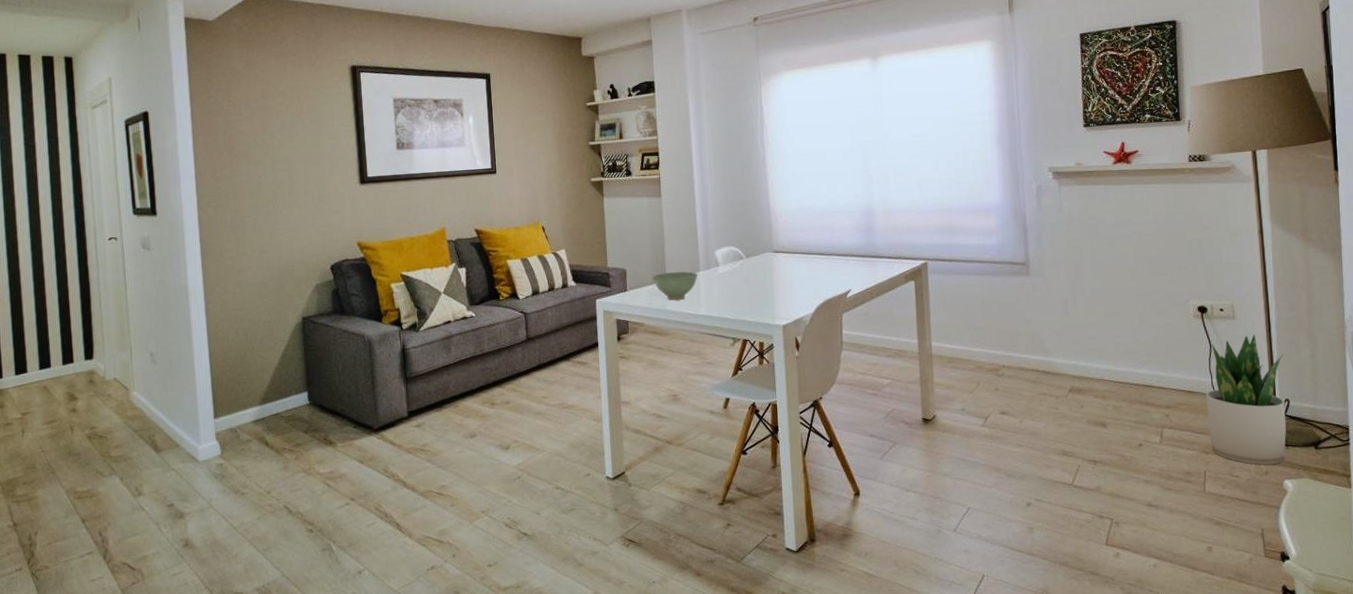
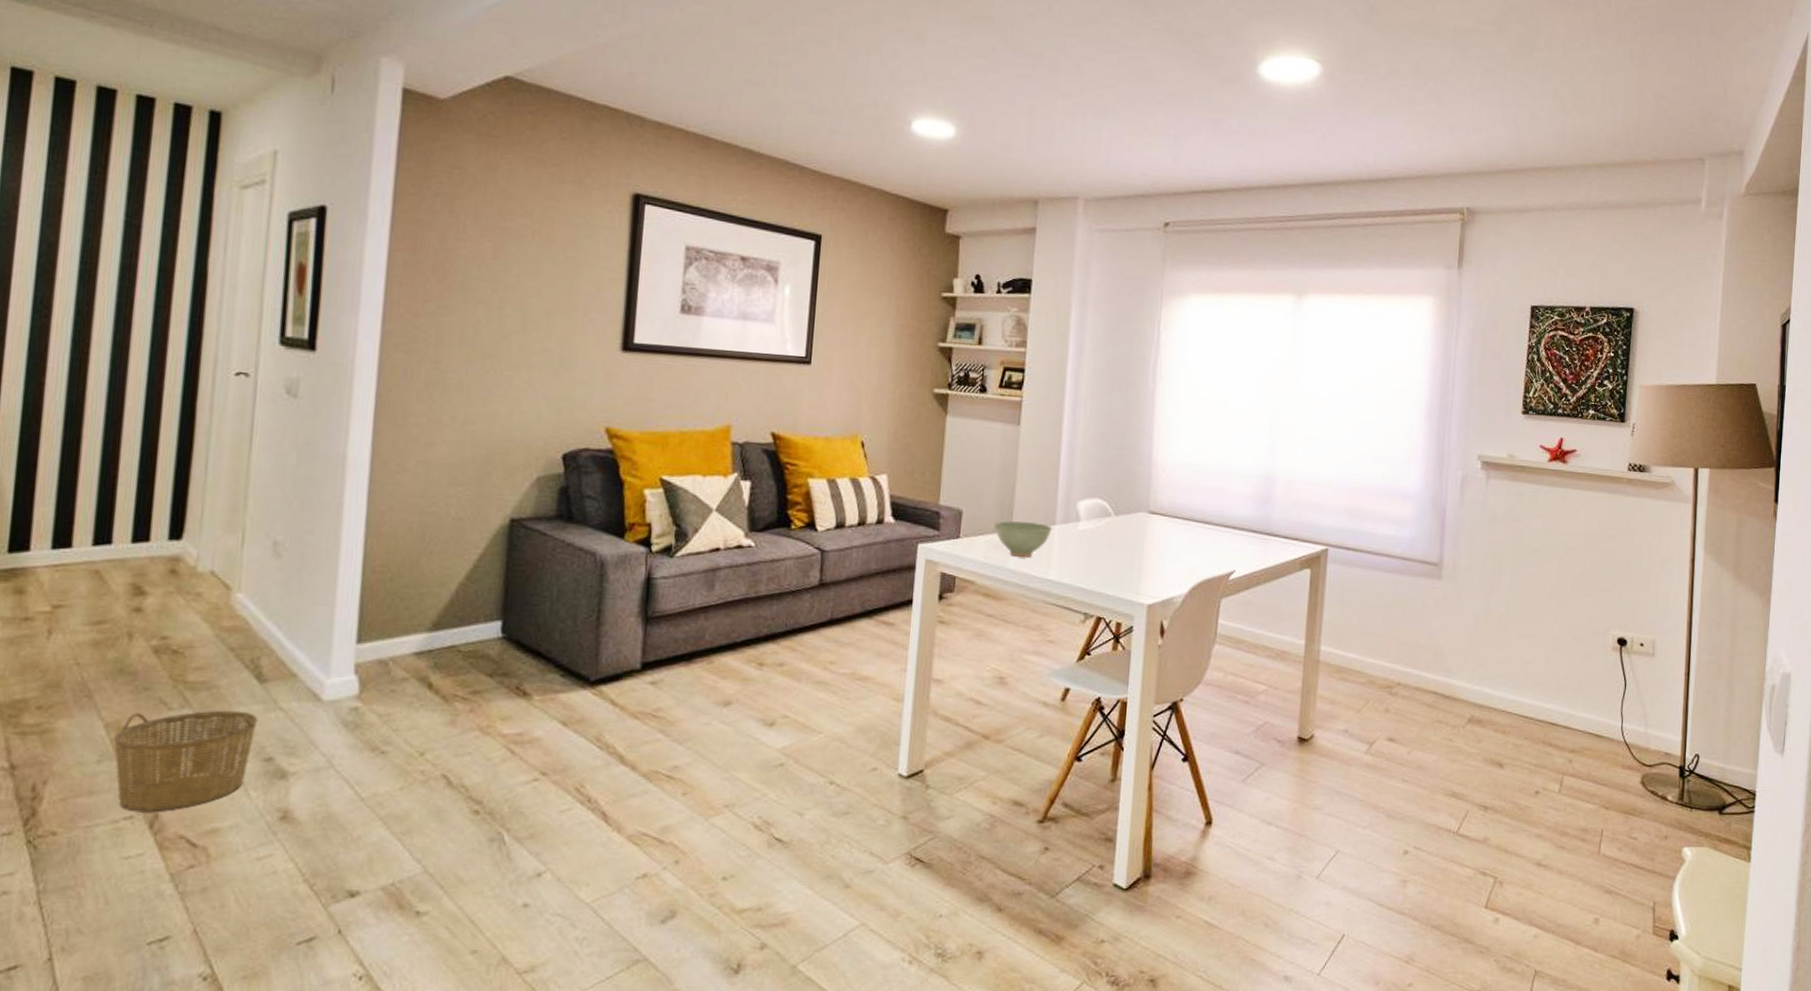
basket: none [72,473,160,548] -> present [113,710,258,811]
planter: present [1206,334,1287,465] -> none [1611,677,1700,828]

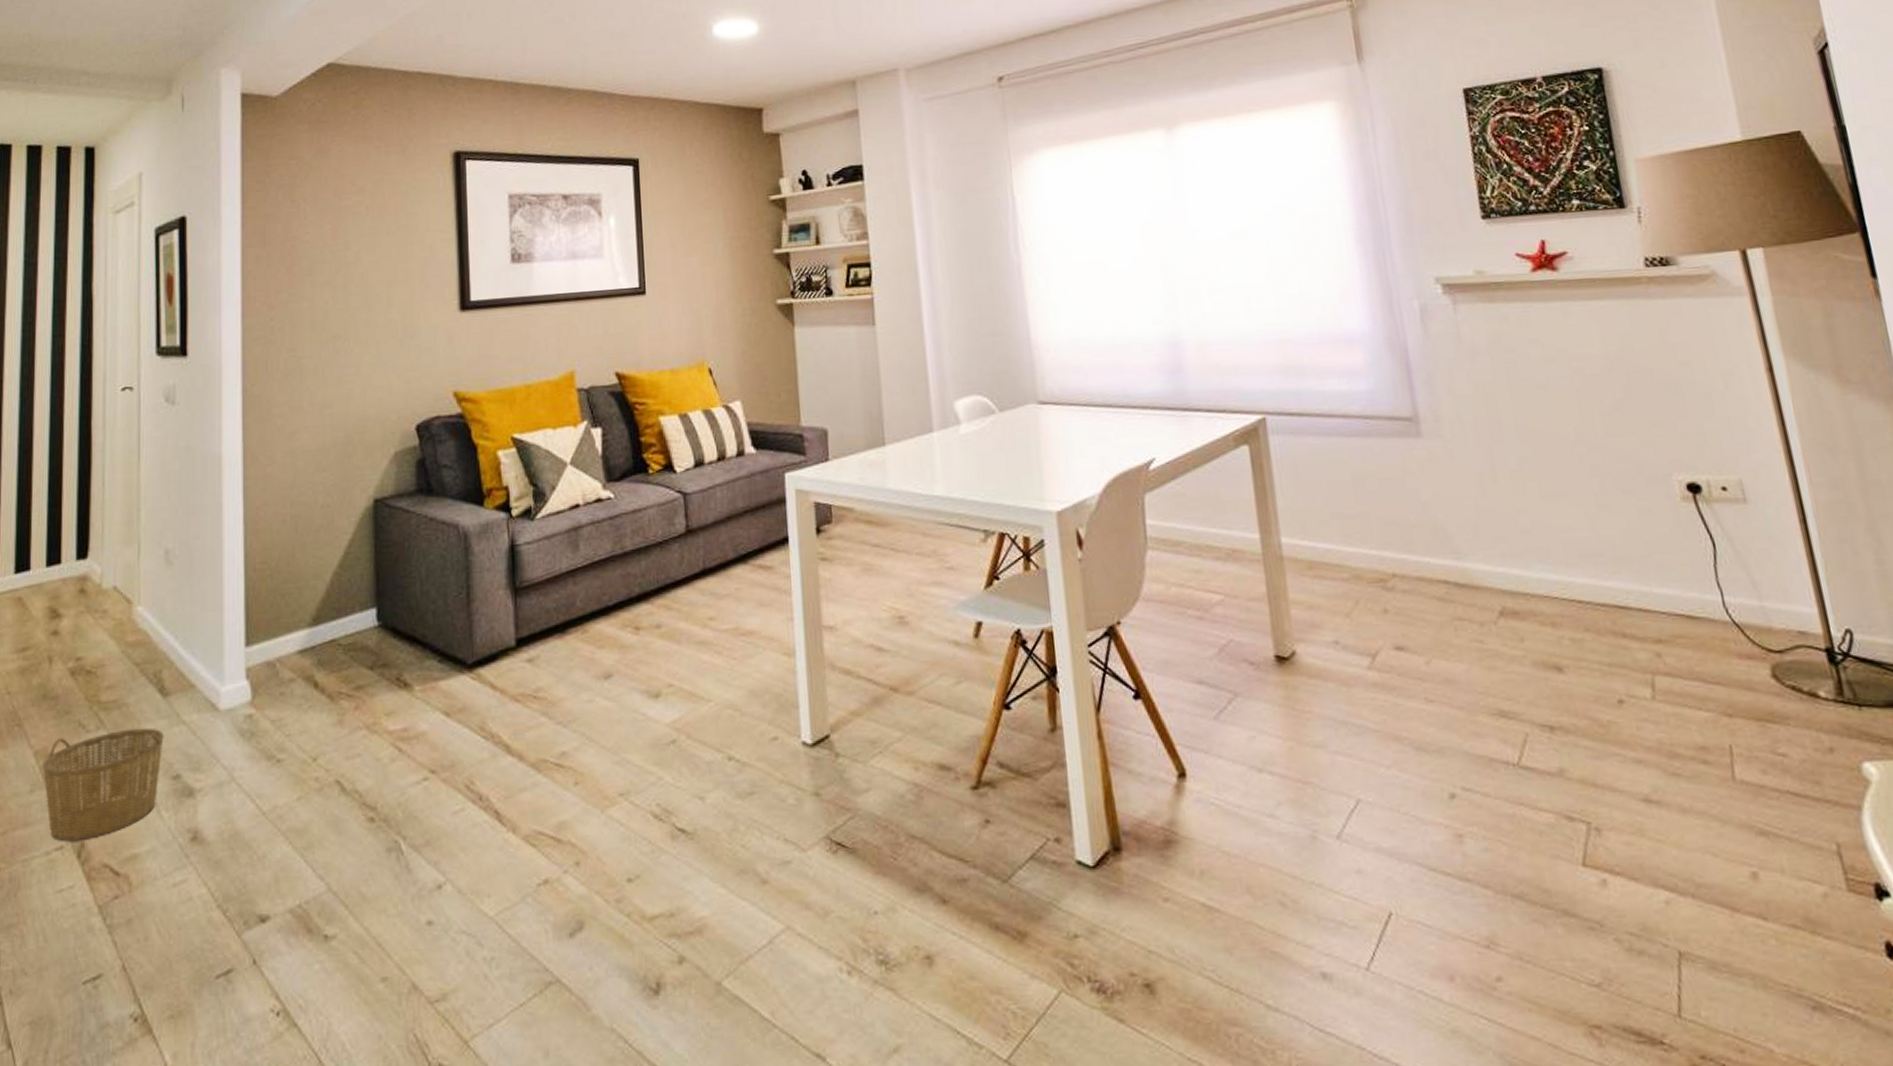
bowl: present [994,521,1053,558] -> none [864,432,931,475]

